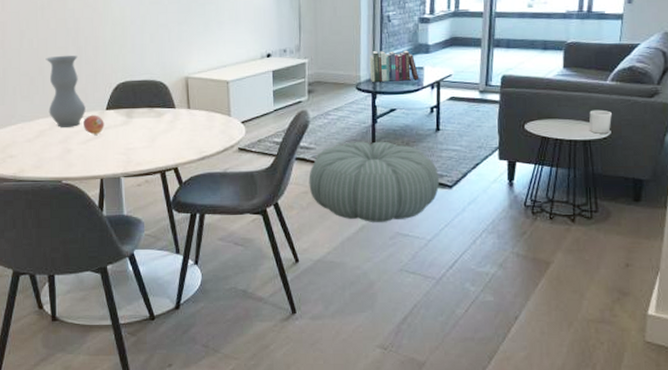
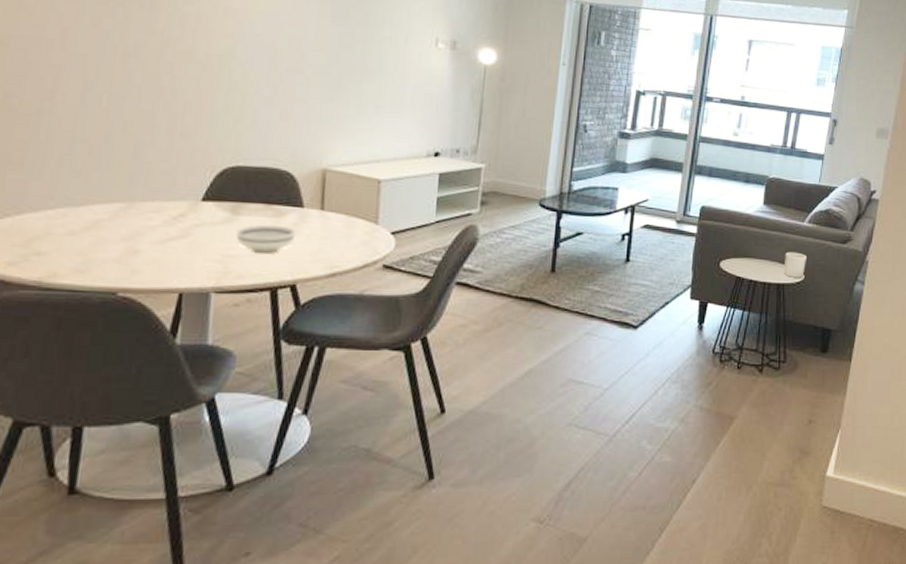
vase: present [45,55,86,127] -> none [111,121,171,220]
fruit: present [83,114,105,135] -> none [163,205,197,233]
bowl: none [132,123,173,145] -> present [235,224,296,253]
pouf: present [309,141,439,222] -> none [469,267,624,366]
books: present [369,50,420,82] -> none [557,163,613,202]

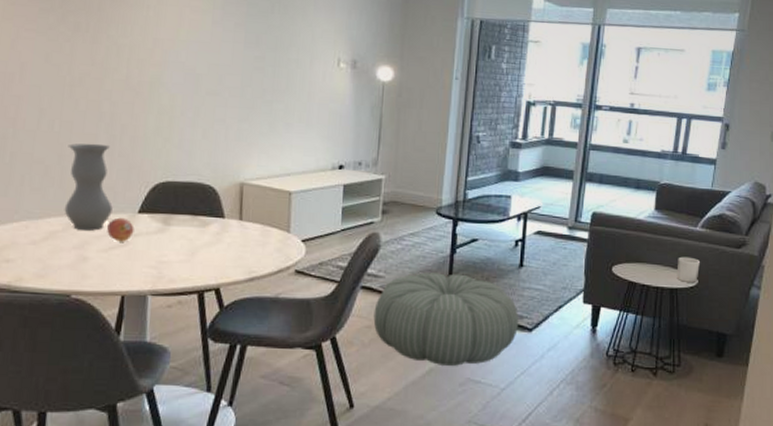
vase: none [111,121,171,220] -> present [64,143,113,230]
fruit: none [163,205,197,233] -> present [107,217,134,242]
bowl: present [235,224,296,253] -> none [167,234,219,260]
pouf: none [469,267,624,366] -> present [373,272,518,366]

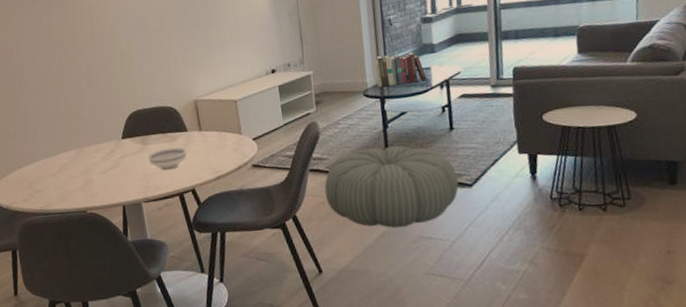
vase: present [64,143,113,230] -> none [61,90,103,160]
fruit: present [107,217,134,242] -> none [101,144,122,164]
bowl: none [167,234,219,260] -> present [147,147,187,170]
books: none [453,173,506,210] -> present [374,52,428,87]
mug: present [676,256,700,283] -> none [611,92,637,118]

